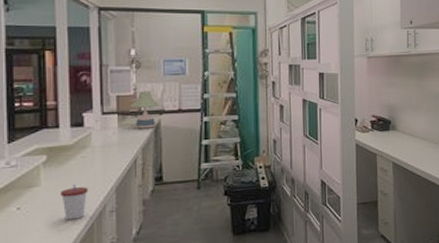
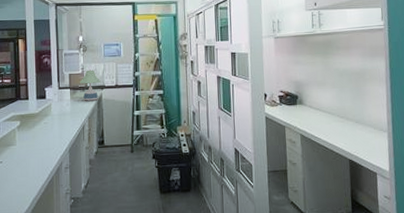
cup: present [59,183,88,220] -> none [29,144,49,173]

